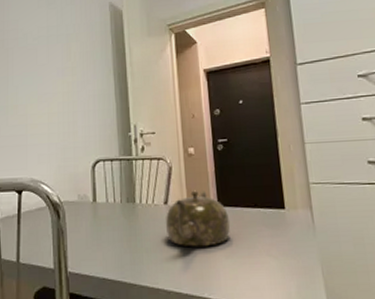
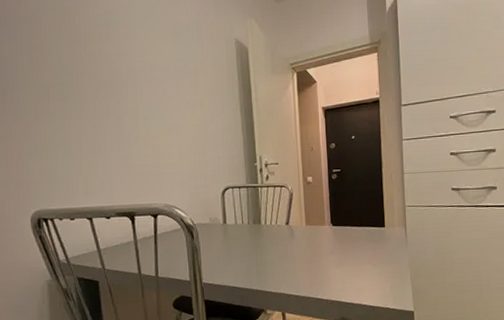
teapot: present [165,190,231,247] -> none [286,212,341,259]

